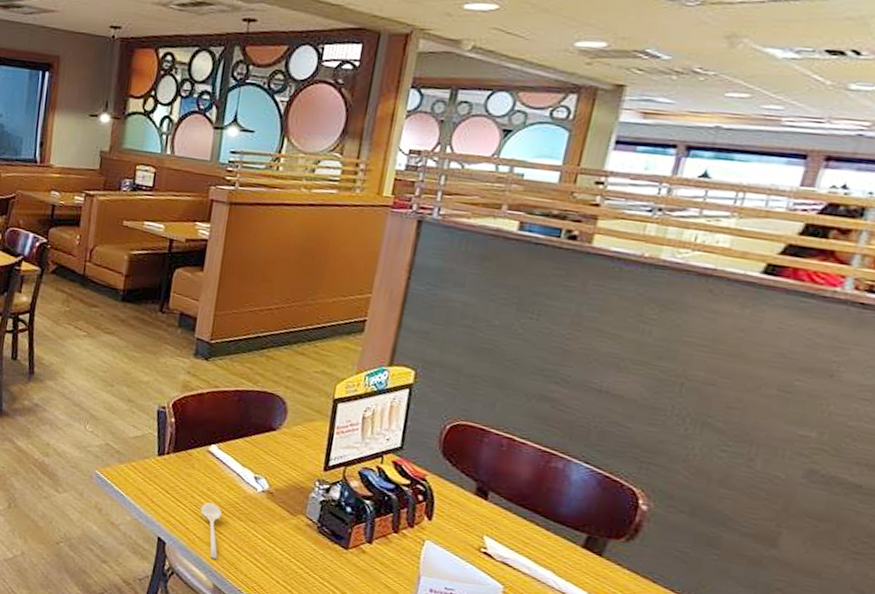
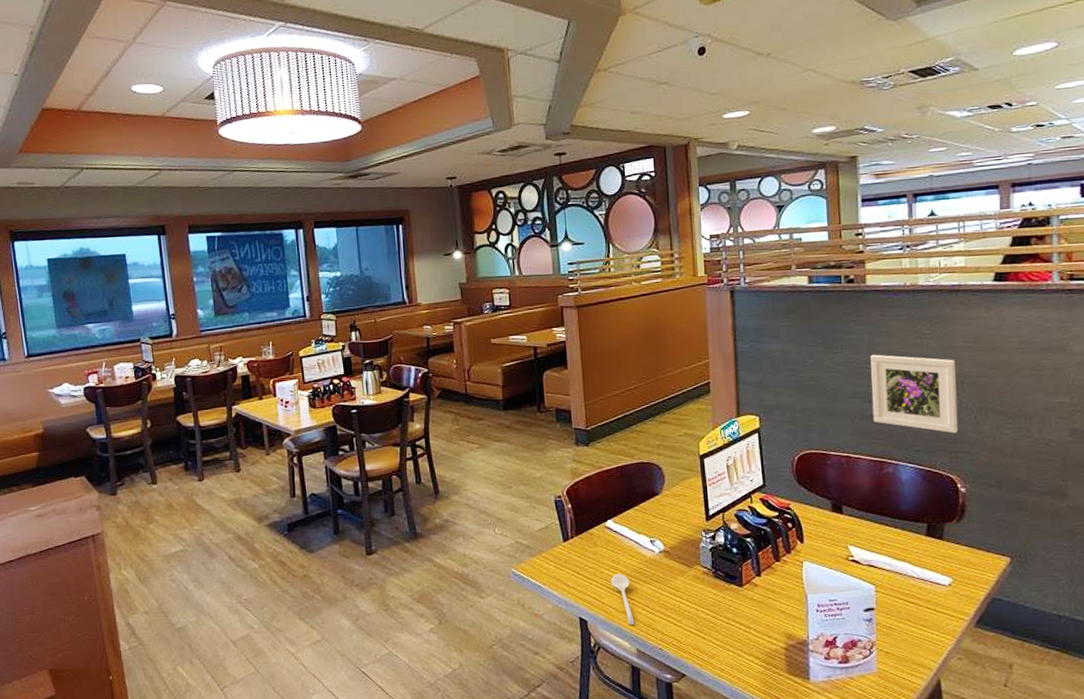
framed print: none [554,329,681,443] -> present [870,354,958,434]

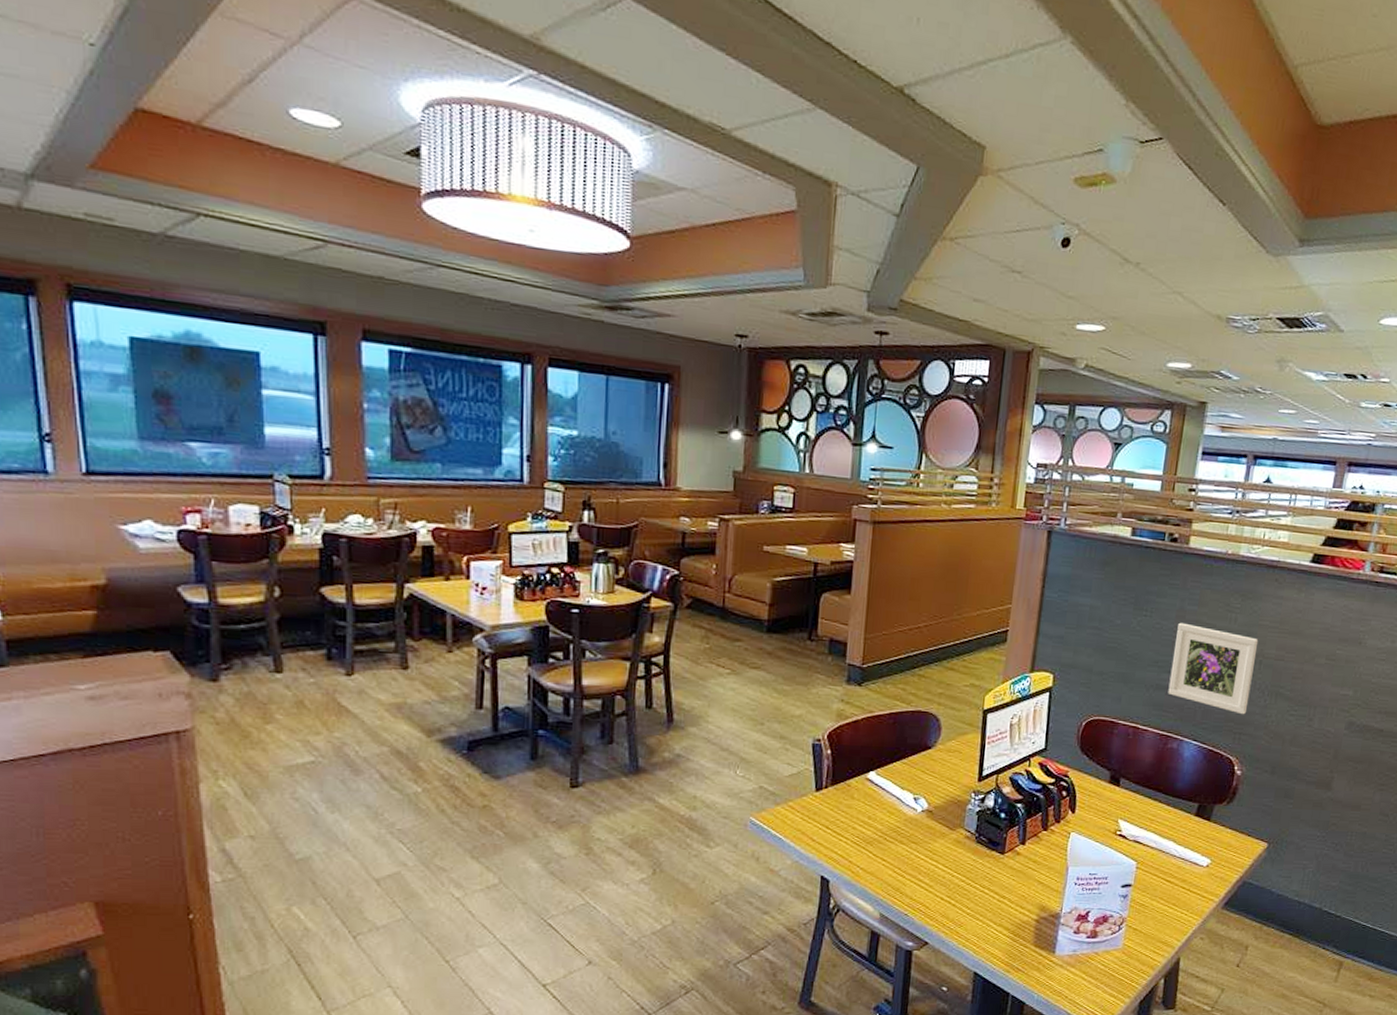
stirrer: present [610,574,635,626] -> none [862,831,884,888]

